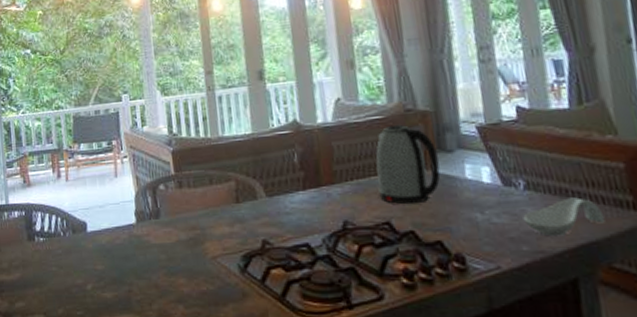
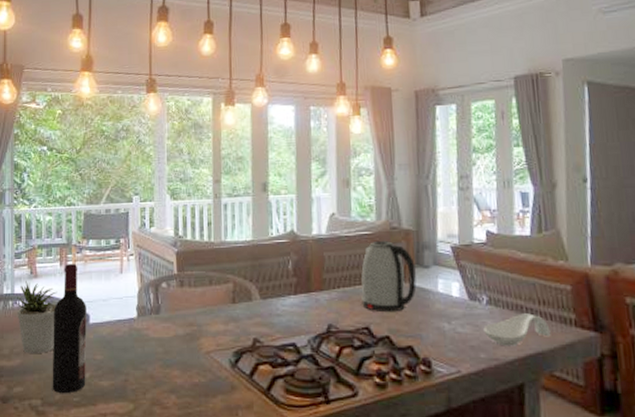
potted plant: none [10,189,53,266] -> present [15,280,57,353]
wine bottle: none [50,169,89,308] -> present [52,263,87,394]

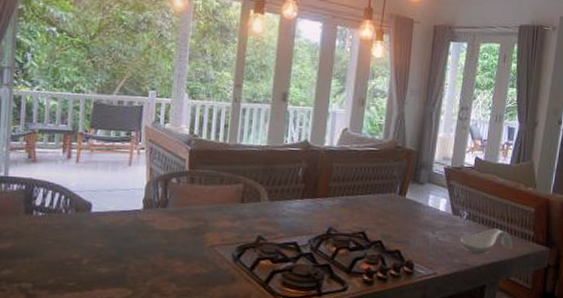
potted plant: present [15,280,57,353] -> none [8,164,58,238]
wine bottle: present [52,263,87,394] -> none [45,151,89,279]
kettle: present [361,240,417,313] -> none [361,156,412,221]

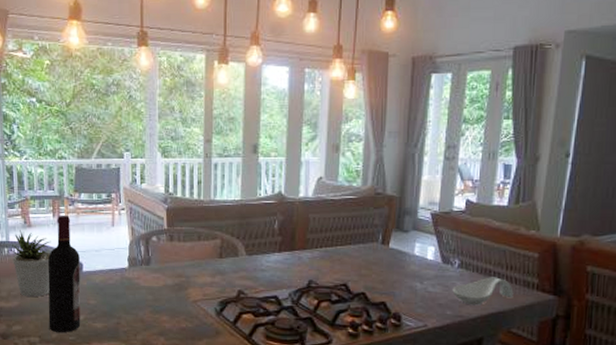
potted plant: none [8,164,58,238] -> present [10,229,51,297]
wine bottle: none [45,151,89,279] -> present [48,215,81,333]

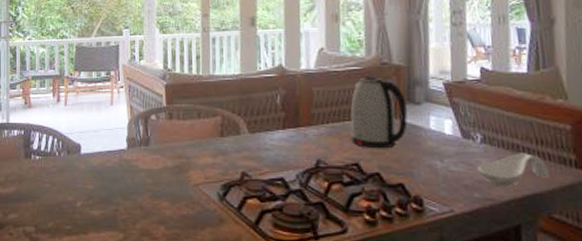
potted plant: present [10,229,51,297] -> none [10,110,50,181]
wine bottle: present [48,215,81,333] -> none [45,94,78,222]
kettle: none [342,204,395,272] -> present [350,75,408,149]

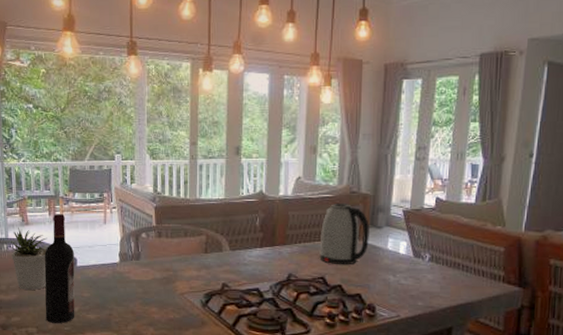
potted plant: none [10,110,50,181] -> present [9,227,47,290]
wine bottle: none [45,94,78,222] -> present [44,213,75,324]
spoon rest: present [477,153,549,187] -> none [423,270,481,297]

